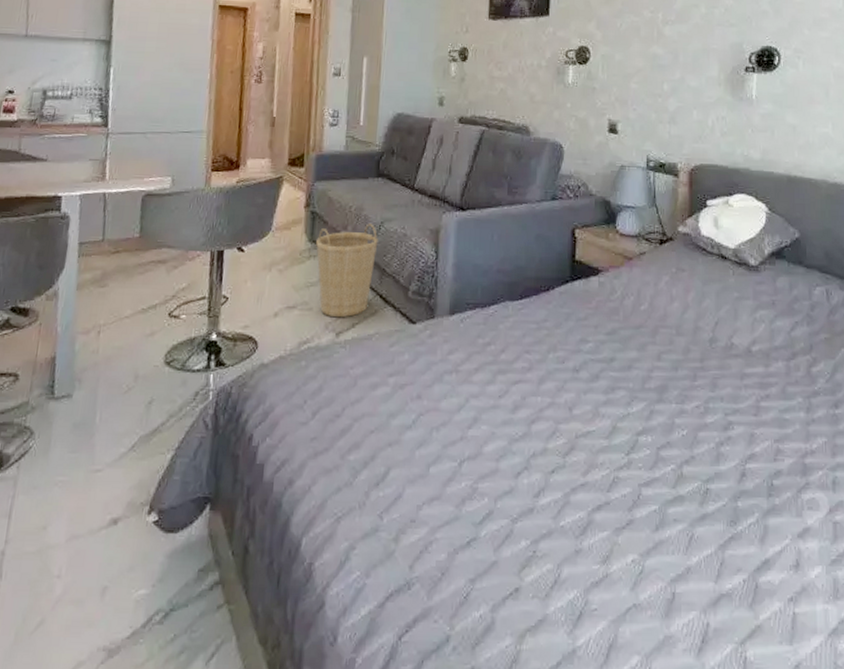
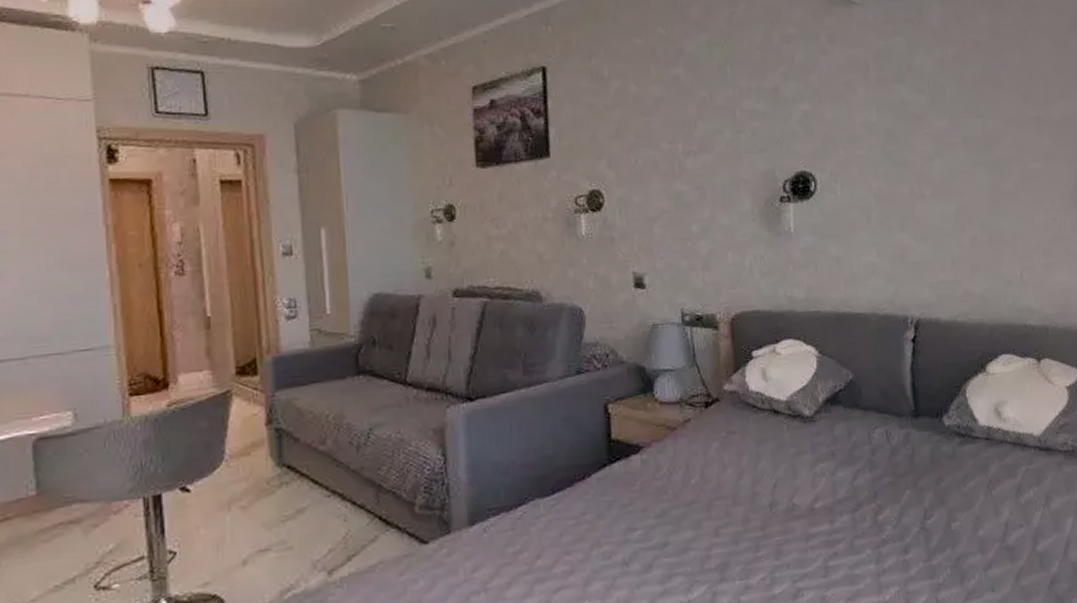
basket: present [316,223,378,318] -> none [287,432,369,554]

